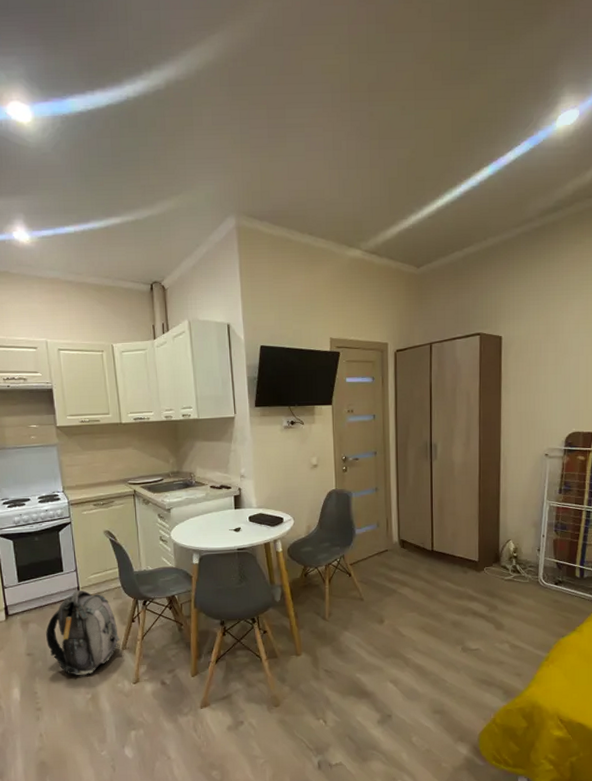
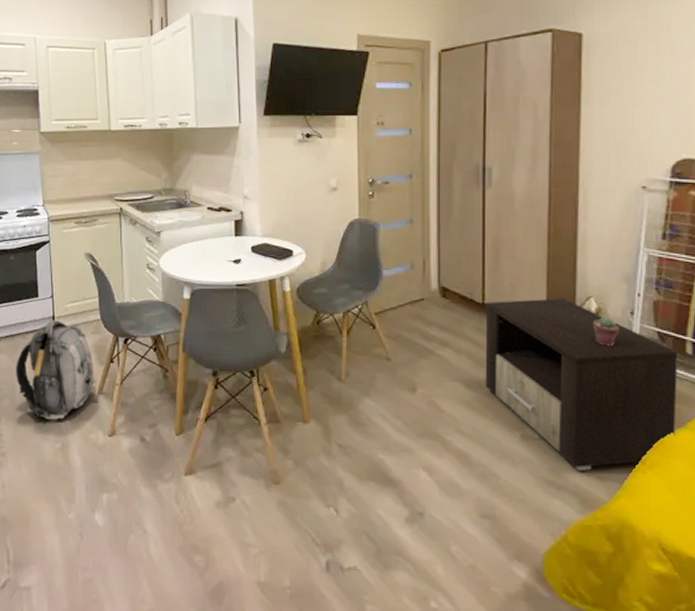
nightstand: none [434,542,571,671] -> present [485,298,679,472]
potted succulent: none [512,554,530,576] -> present [594,317,619,346]

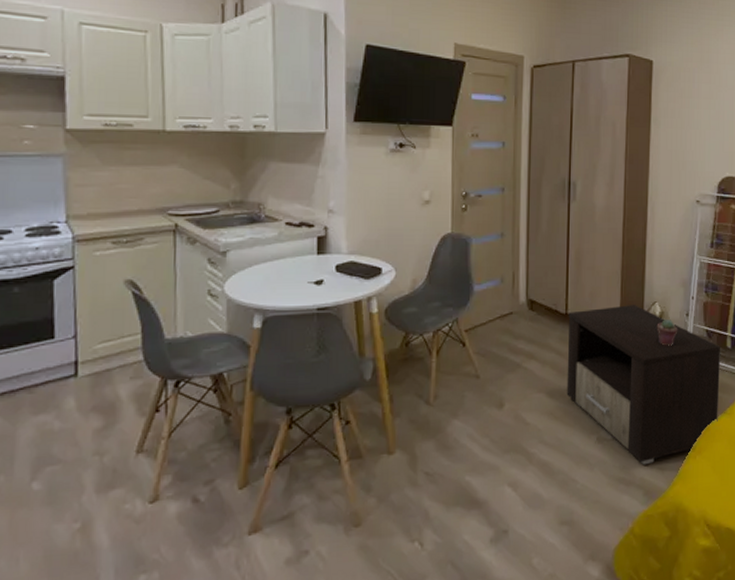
backpack: present [16,320,96,421] -> none [16,366,135,495]

